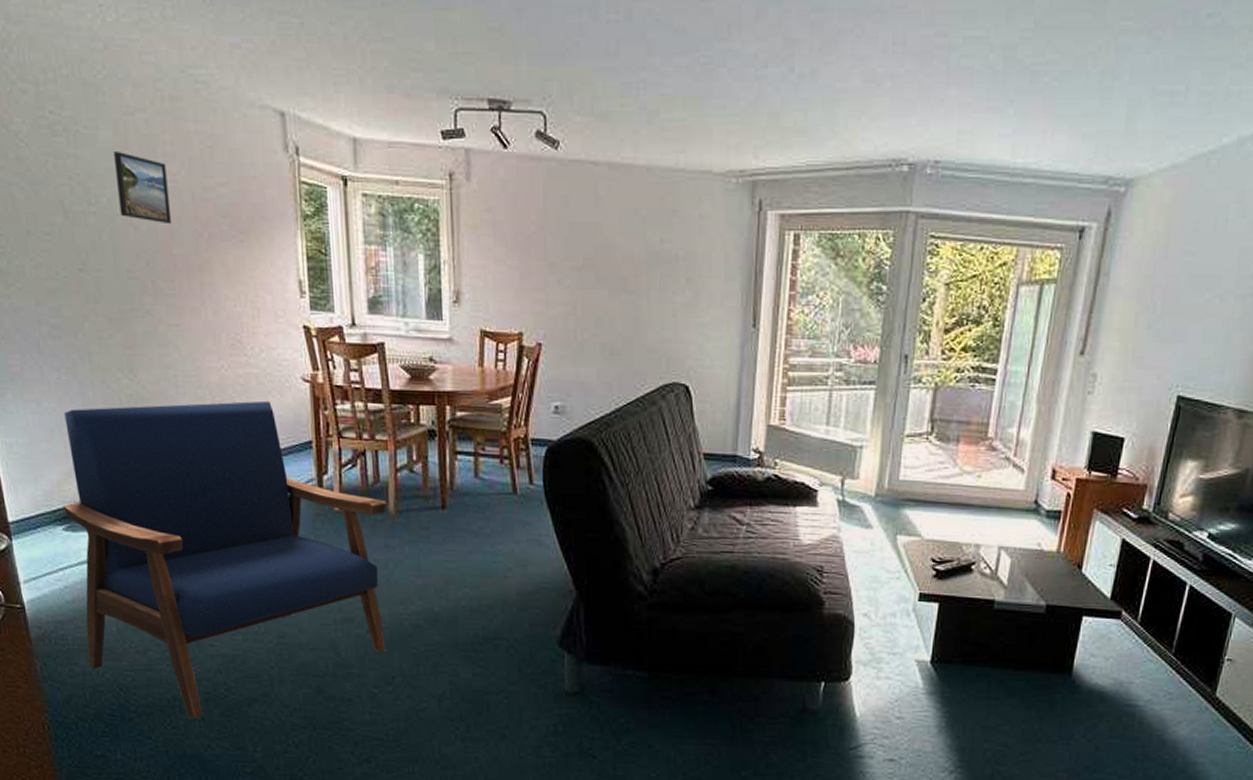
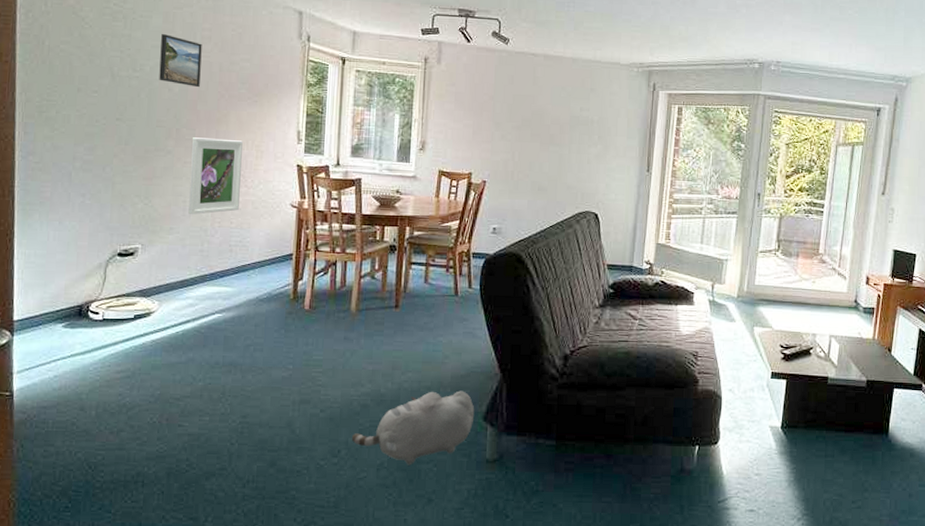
armchair: present [62,400,387,719] -> none [63,221,349,493]
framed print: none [171,292,241,392] -> present [188,137,243,214]
plush toy: none [406,610,548,696] -> present [352,390,475,465]

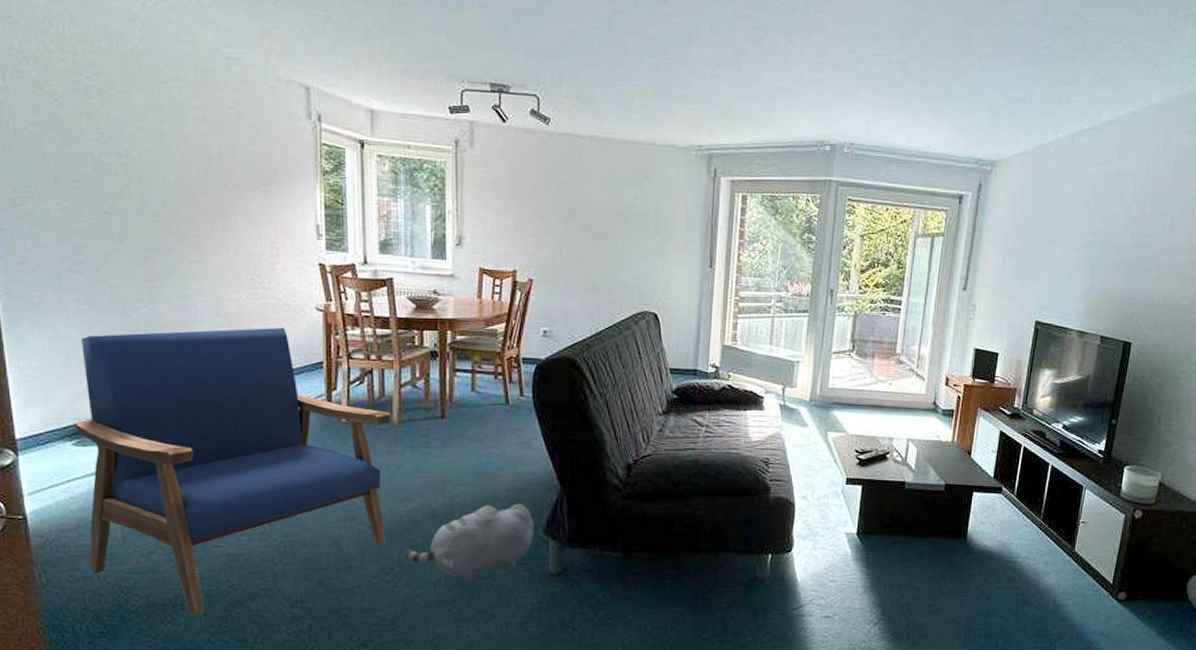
armchair: none [63,221,349,493] -> present [73,327,391,616]
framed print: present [159,33,202,88] -> none [146,112,198,176]
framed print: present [188,137,243,214] -> none [195,233,257,320]

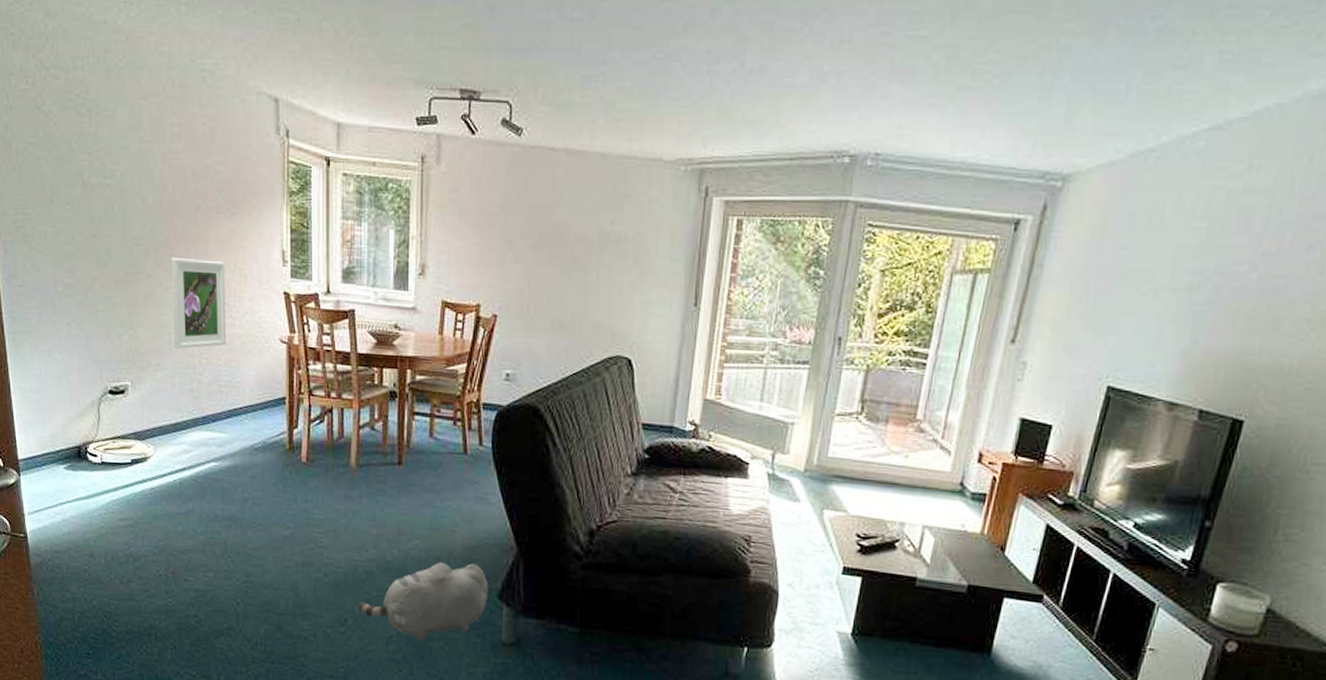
armchair: present [73,327,391,616] -> none [65,359,349,647]
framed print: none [195,233,257,320] -> present [171,258,226,349]

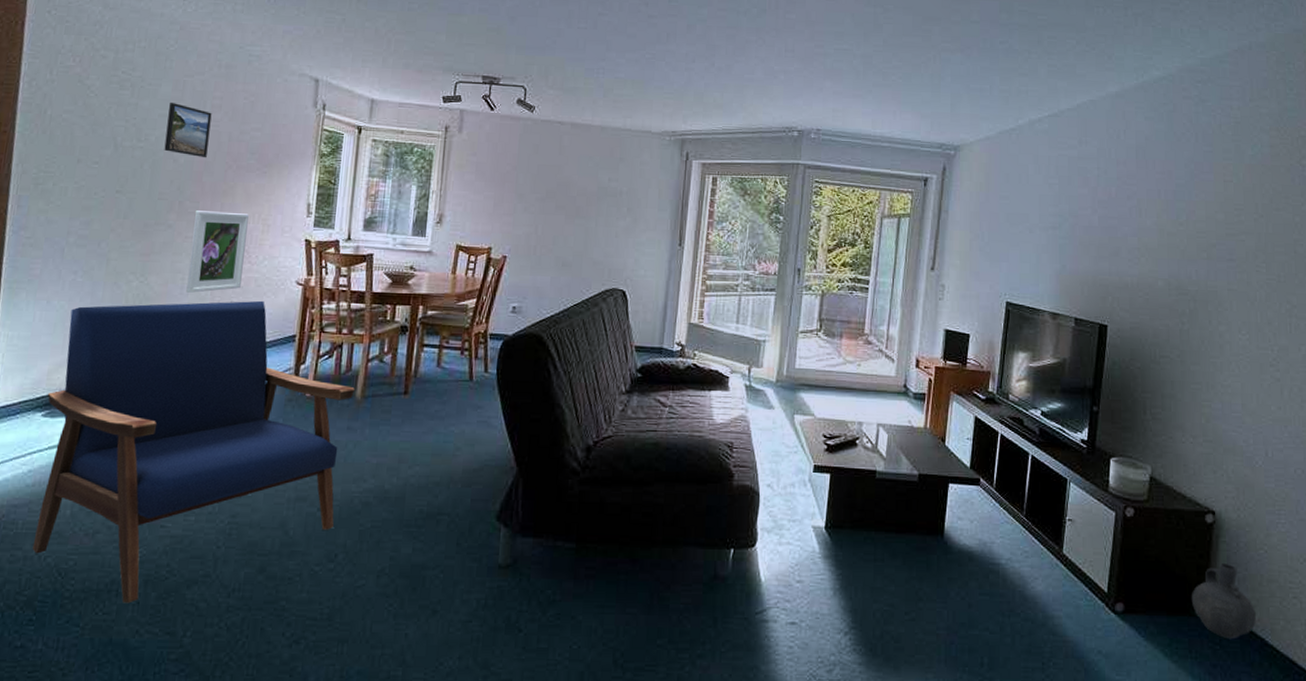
armchair: none [65,359,349,647] -> present [32,300,355,604]
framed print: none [129,130,174,198] -> present [164,101,212,158]
plush toy: present [359,562,489,642] -> none [351,486,488,572]

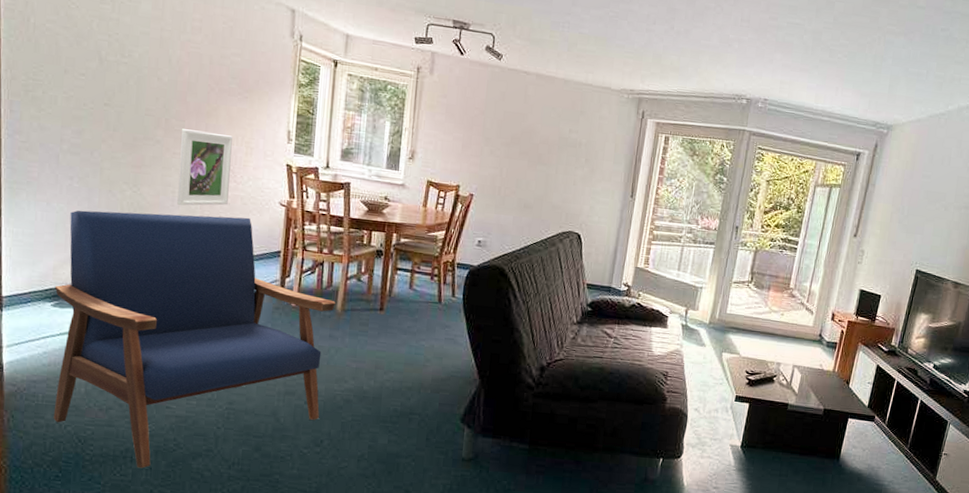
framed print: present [164,101,212,158] -> none [148,20,192,79]

